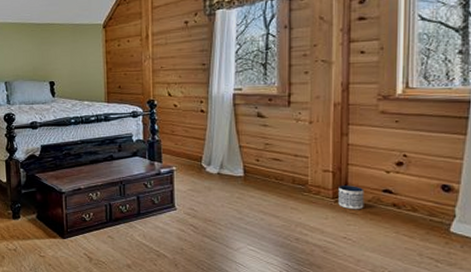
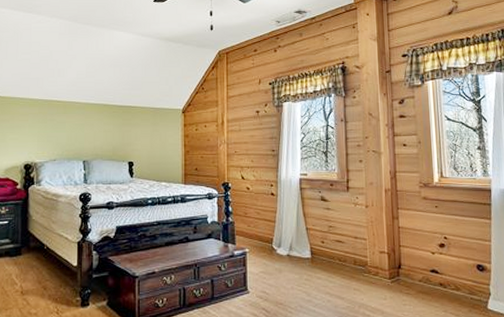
planter: present [338,186,364,210] -> none [393,266,416,290]

